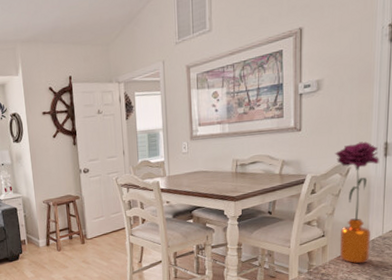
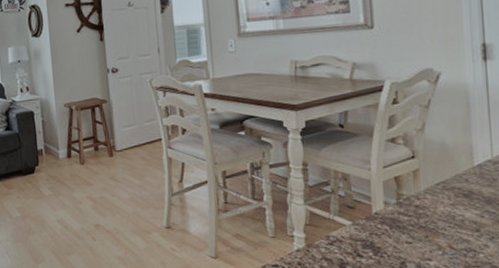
flower: present [334,141,379,264] -> none [418,42,478,195]

